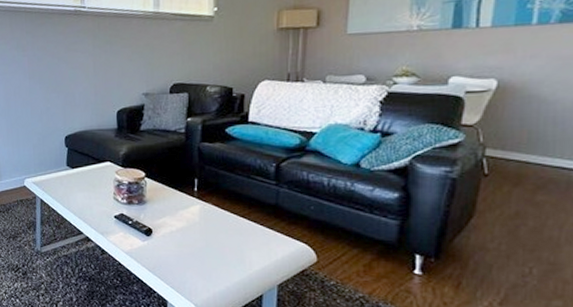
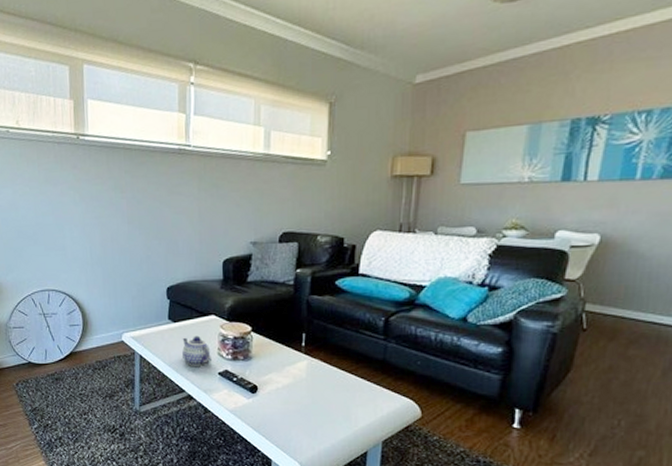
teapot: none [79,181,108,210] -> present [182,335,211,366]

